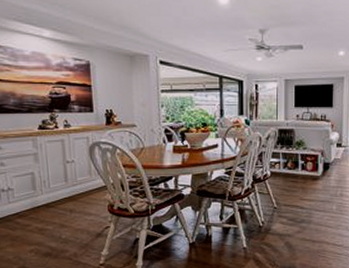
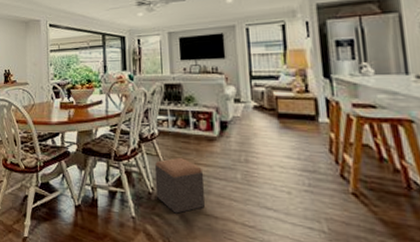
footstool: none [265,195,307,241] -> present [154,158,206,214]

